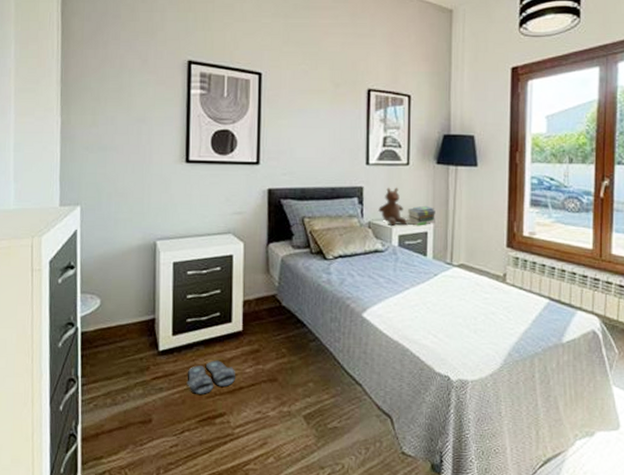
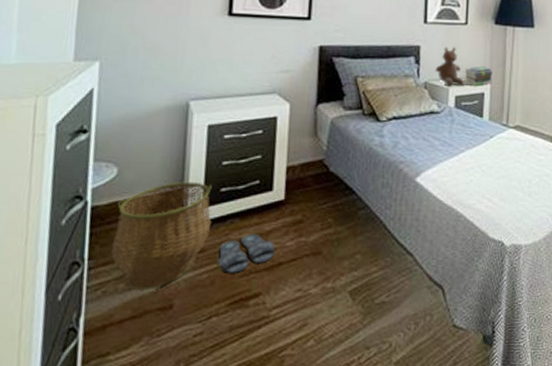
basket: none [99,312,180,405] -> present [111,181,212,289]

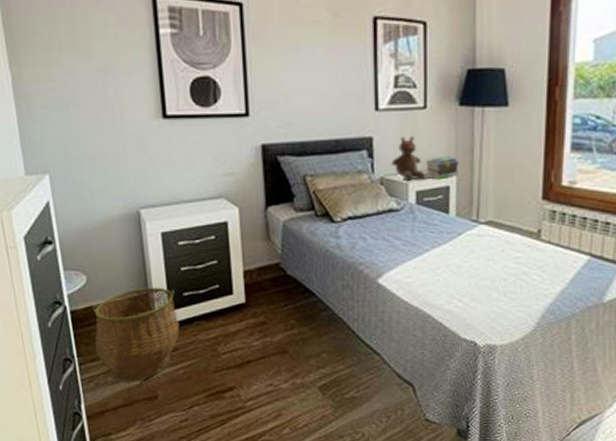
slippers: present [217,233,275,273] -> none [190,334,243,369]

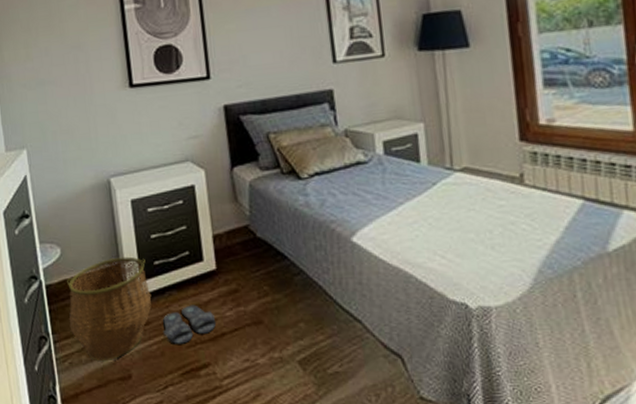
slippers: none [190,334,243,369] -> present [163,305,217,344]
teddy bear: present [391,136,426,181] -> none [354,85,392,131]
books: present [425,155,459,180] -> none [390,102,426,128]

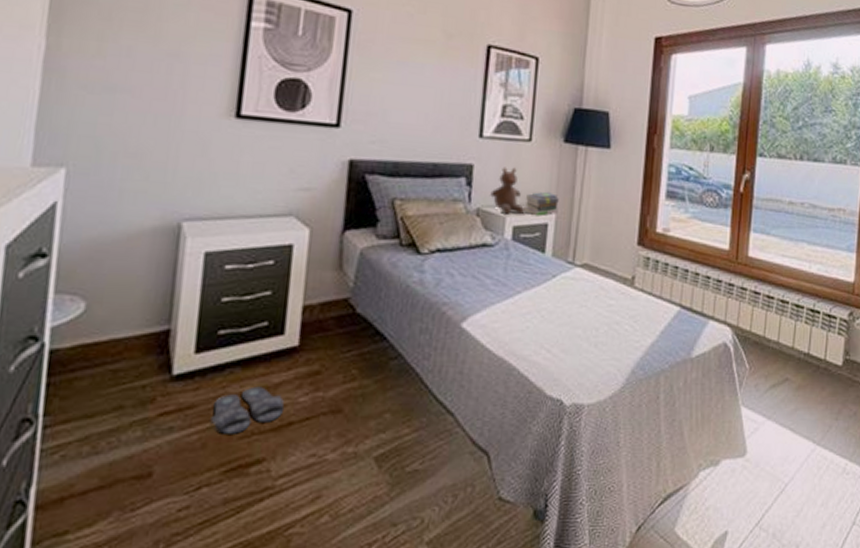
basket: present [66,256,152,361] -> none [73,321,207,453]
teddy bear: none [354,85,392,131] -> present [490,167,525,214]
books: none [390,102,426,128] -> present [524,191,559,217]

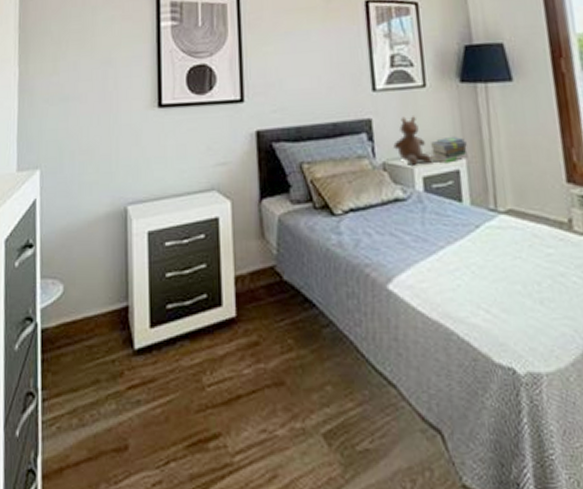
slippers: present [210,386,285,434] -> none [170,359,232,408]

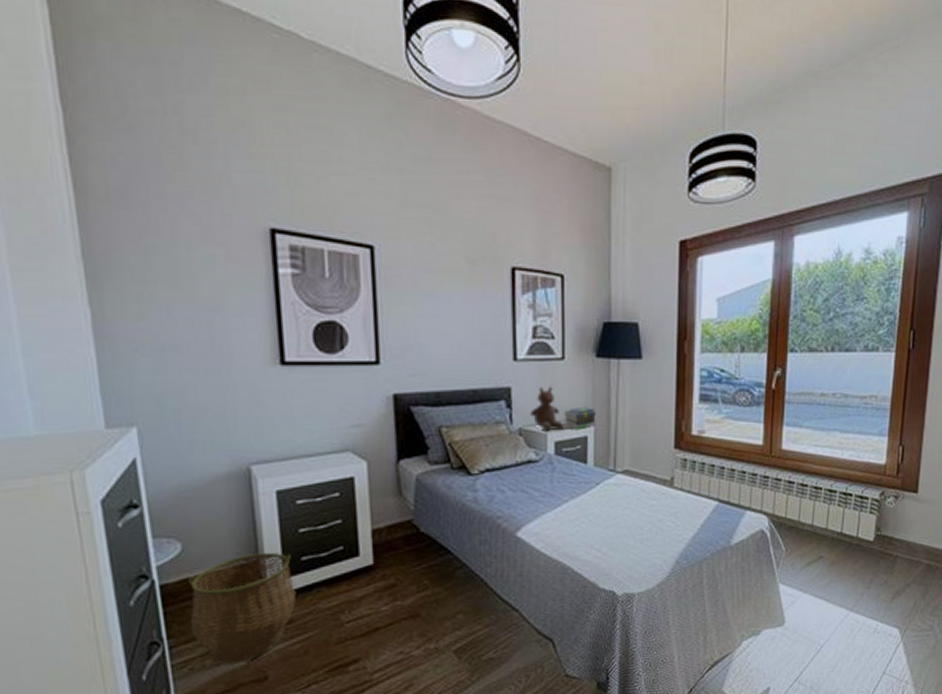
basket: none [62,298,160,426] -> present [188,552,297,664]

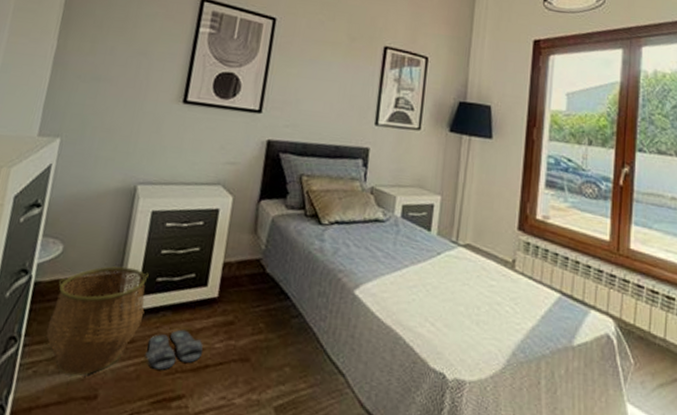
slippers: none [308,601,370,642] -> present [145,329,203,370]
teddy bear: present [530,386,565,431] -> none [383,151,414,194]
books: present [563,406,596,430] -> none [412,175,444,198]

